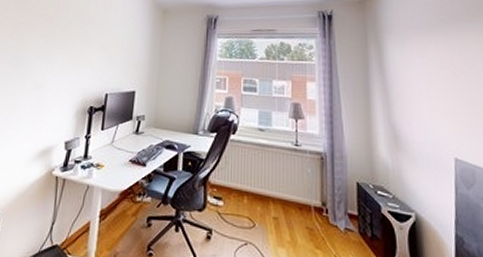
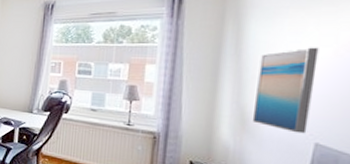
wall art: none [400,69,447,149] -> present [252,47,319,134]

